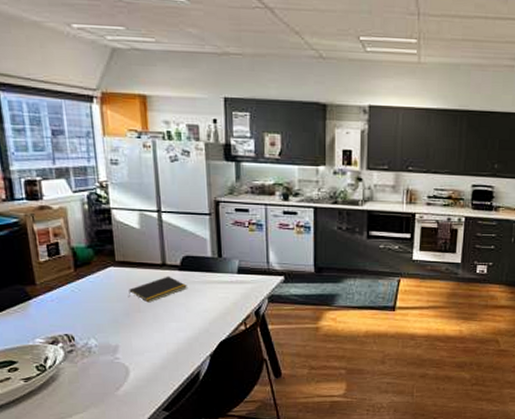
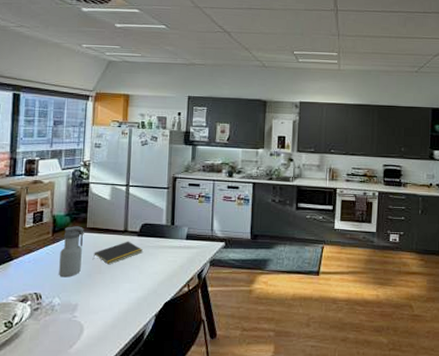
water bottle: none [88,260,116,317] -> present [59,226,84,277]

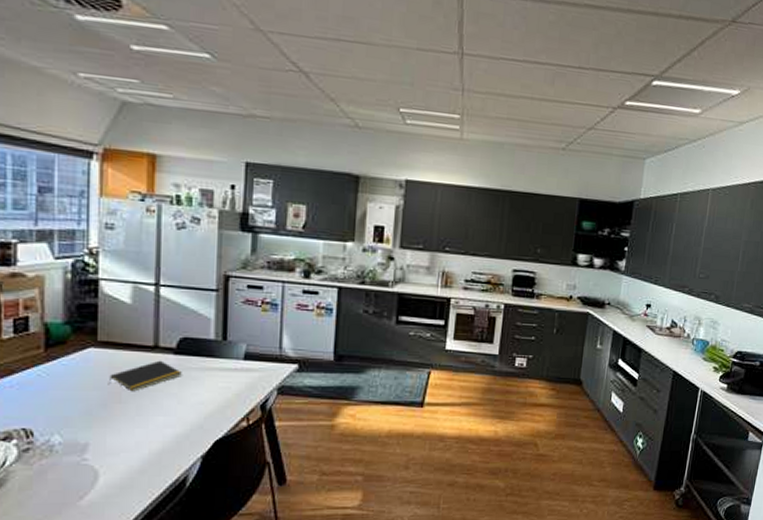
water bottle: present [59,226,84,277] -> none [58,338,94,408]

